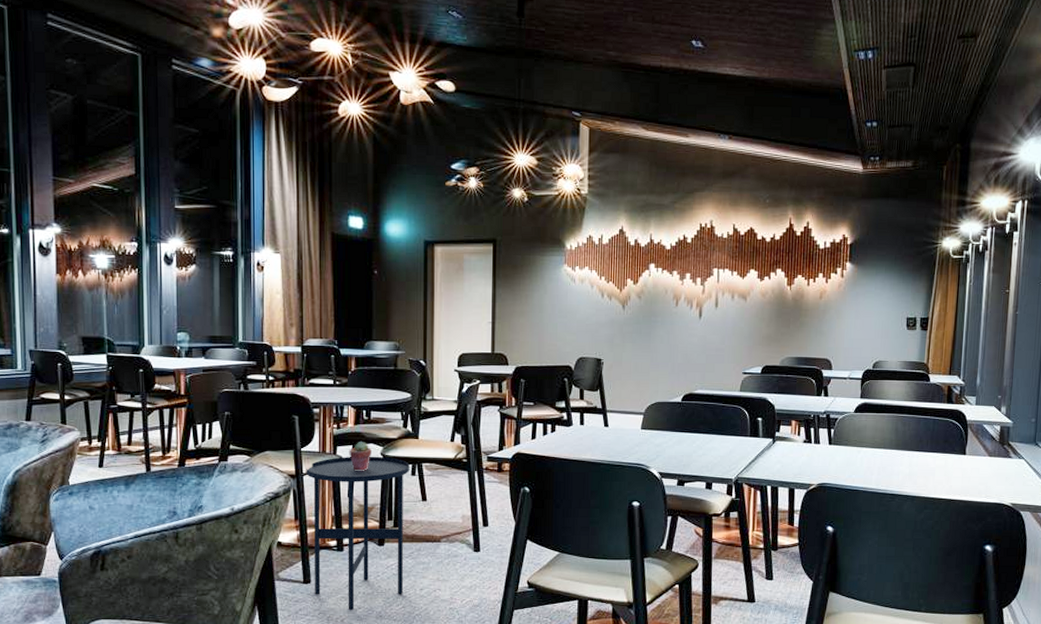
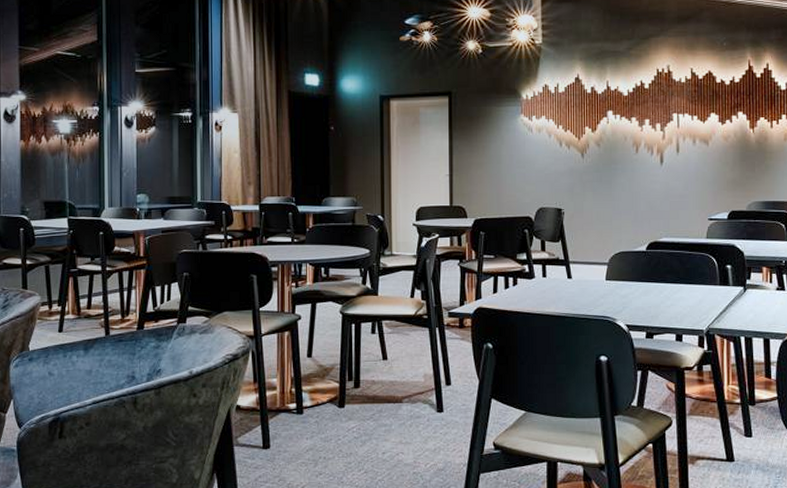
side table: present [306,456,409,610] -> none [265,314,369,476]
potted succulent: present [349,441,371,471] -> none [308,299,330,330]

